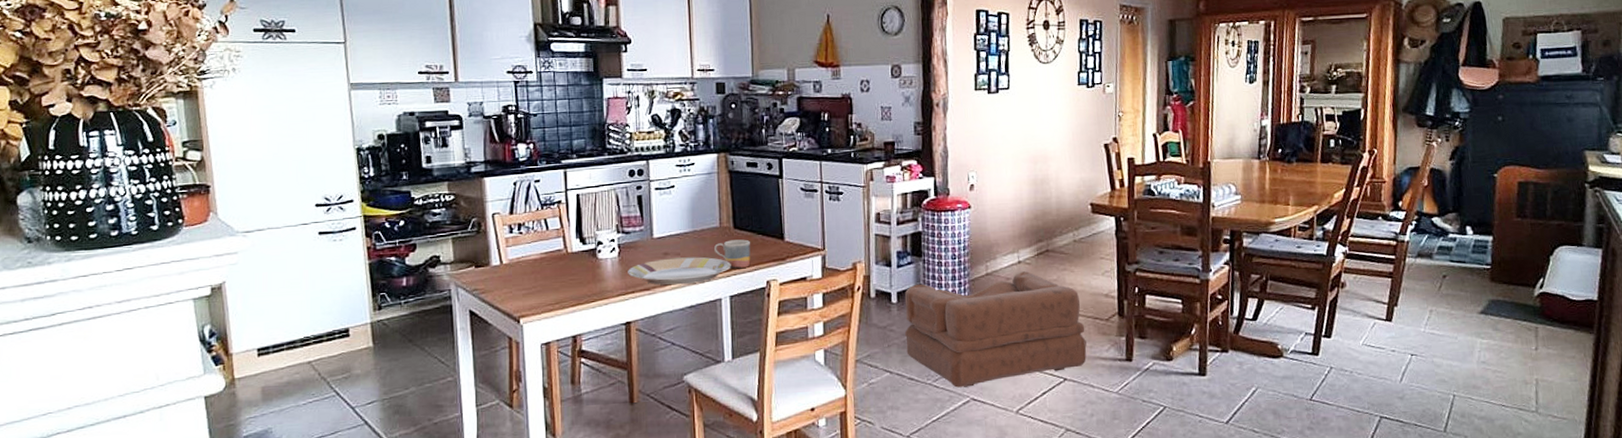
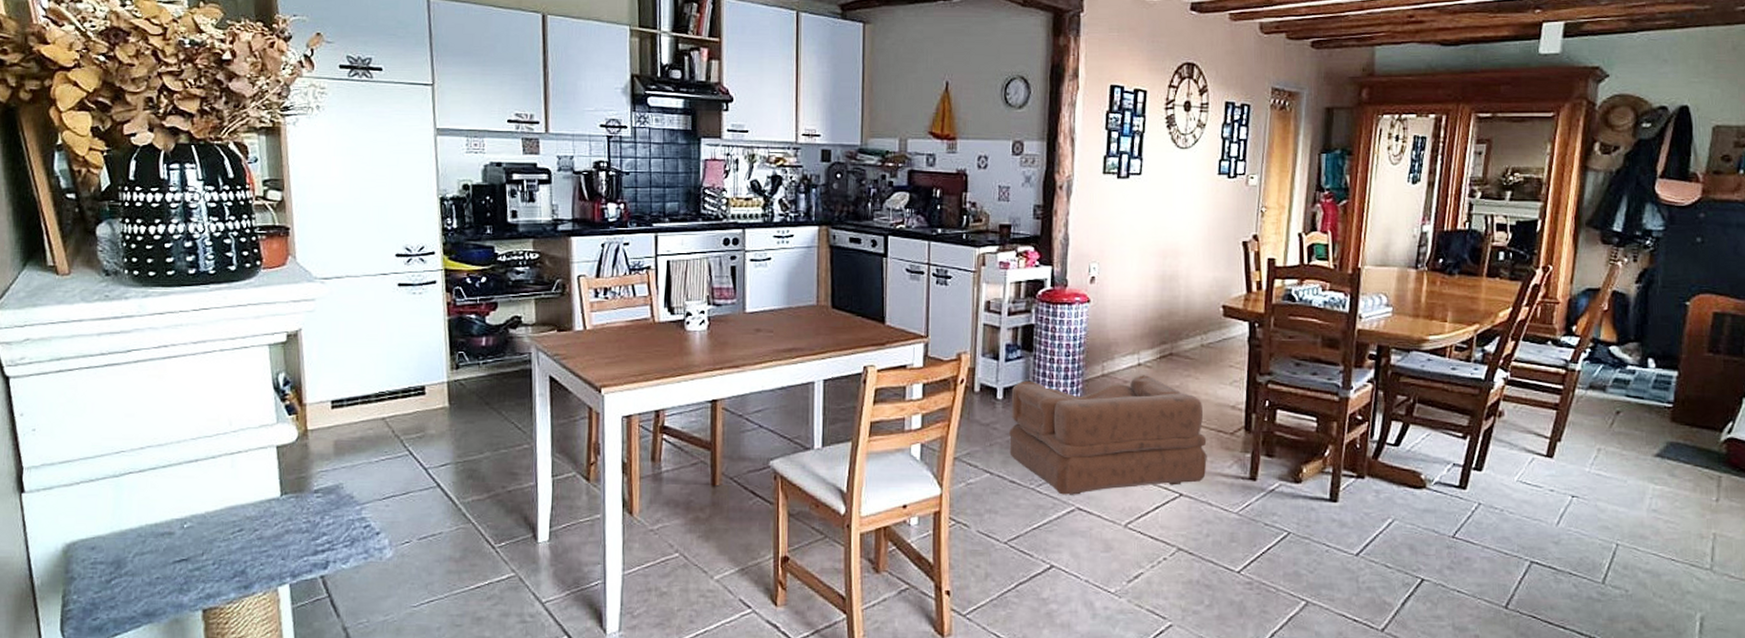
plate: present [628,257,731,286] -> none [717,335,827,364]
mug: present [714,239,751,269] -> none [810,320,849,352]

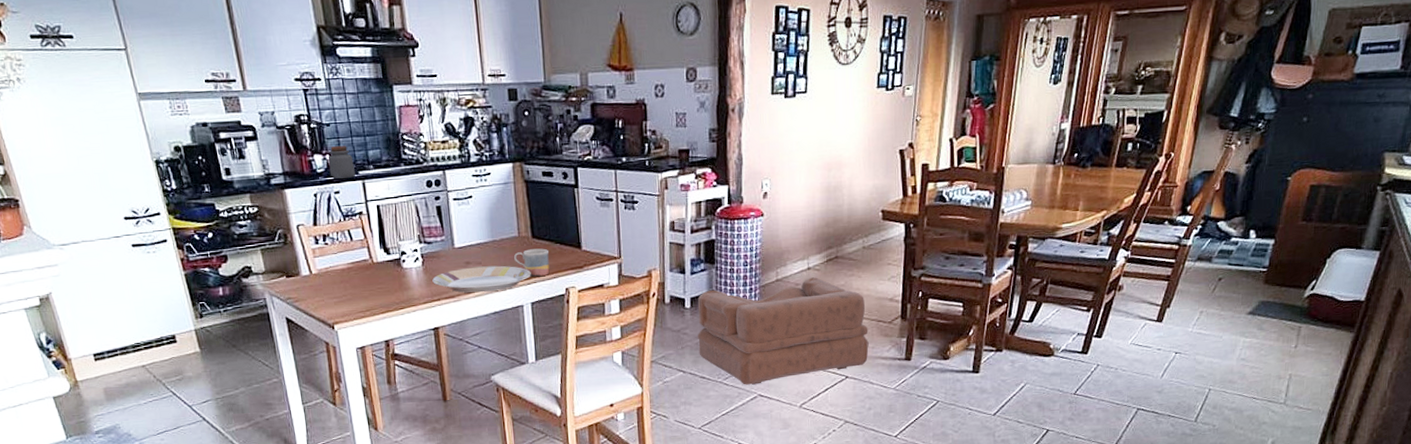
jar: none [621,196,650,231] -> present [328,146,356,180]
plate: none [717,335,827,364] -> present [432,265,531,293]
mug: none [810,320,849,352] -> present [514,248,550,277]

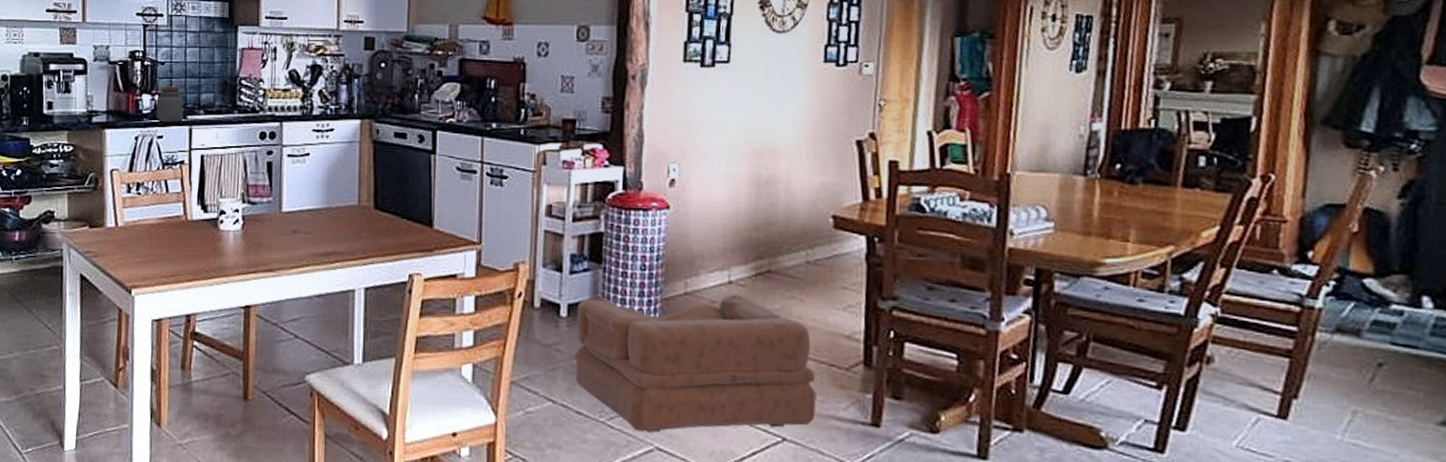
plate: present [432,265,531,293] -> none [251,237,369,269]
mug: present [514,248,550,277] -> none [350,222,394,257]

